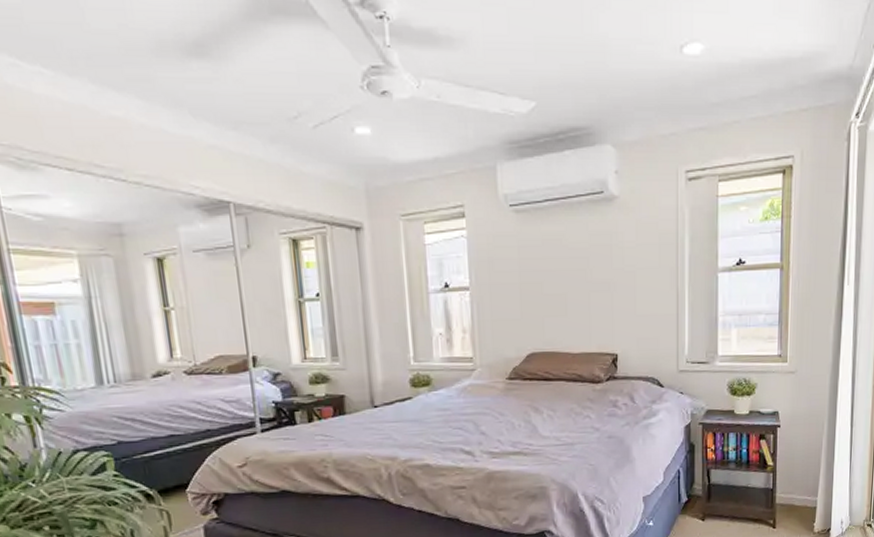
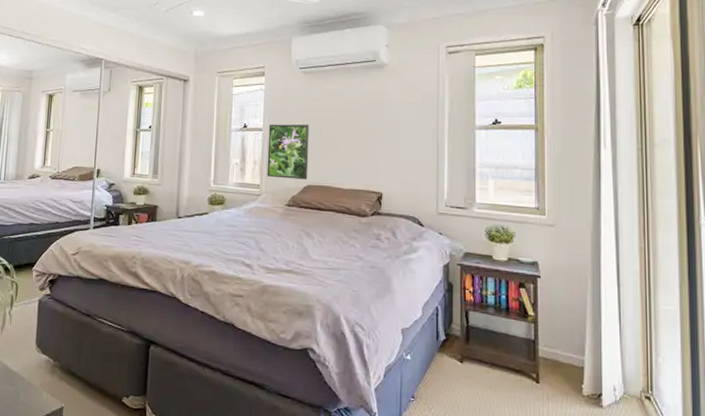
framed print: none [476,278,531,348] -> present [267,124,310,180]

